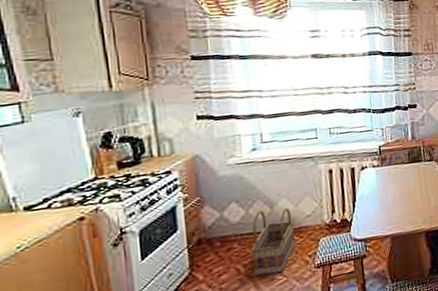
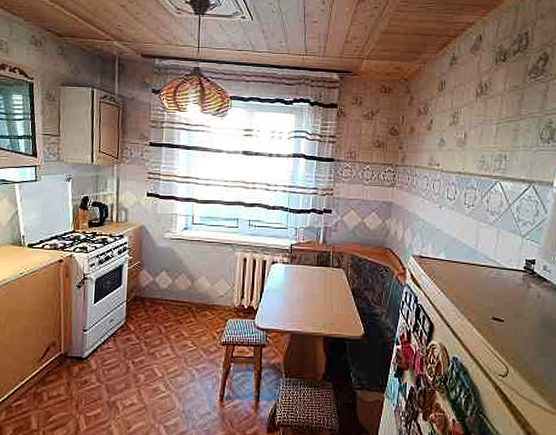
basket: present [251,207,296,277] -> none [171,283,210,342]

